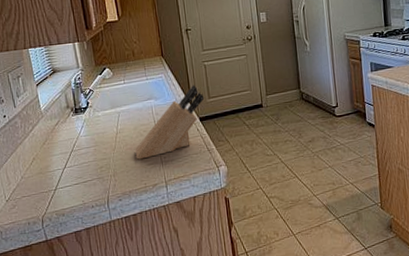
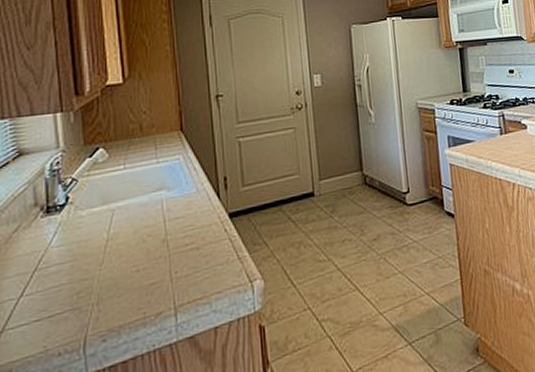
knife block: present [135,84,205,160] -> none [132,168,237,277]

